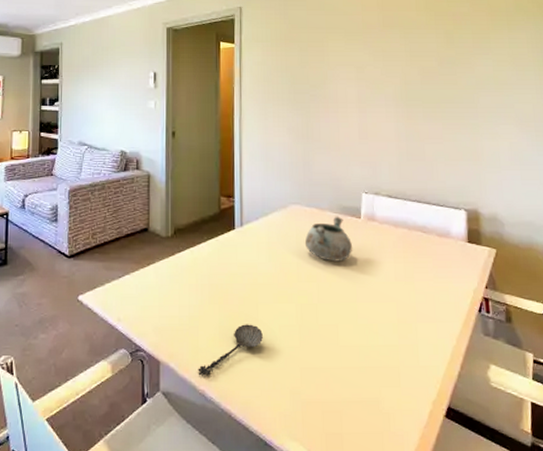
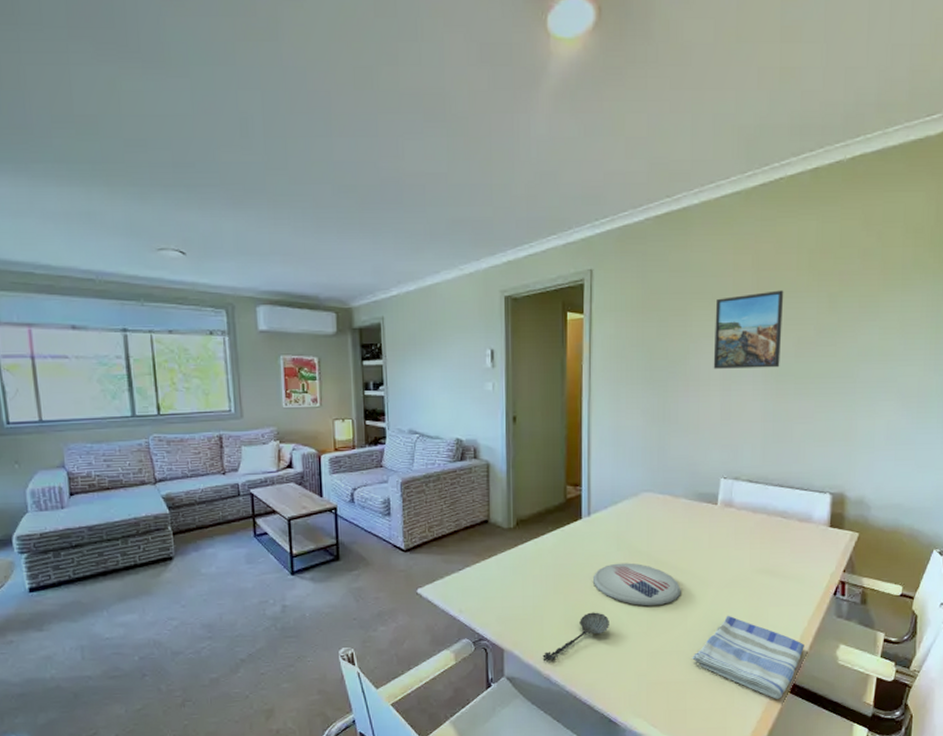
plate: none [245,274,331,319] -> present [592,563,681,606]
decorative bowl: present [304,216,352,262] -> none [656,503,706,549]
dish towel: none [345,330,456,424] -> present [692,615,804,699]
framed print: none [348,27,408,93] -> present [713,290,784,369]

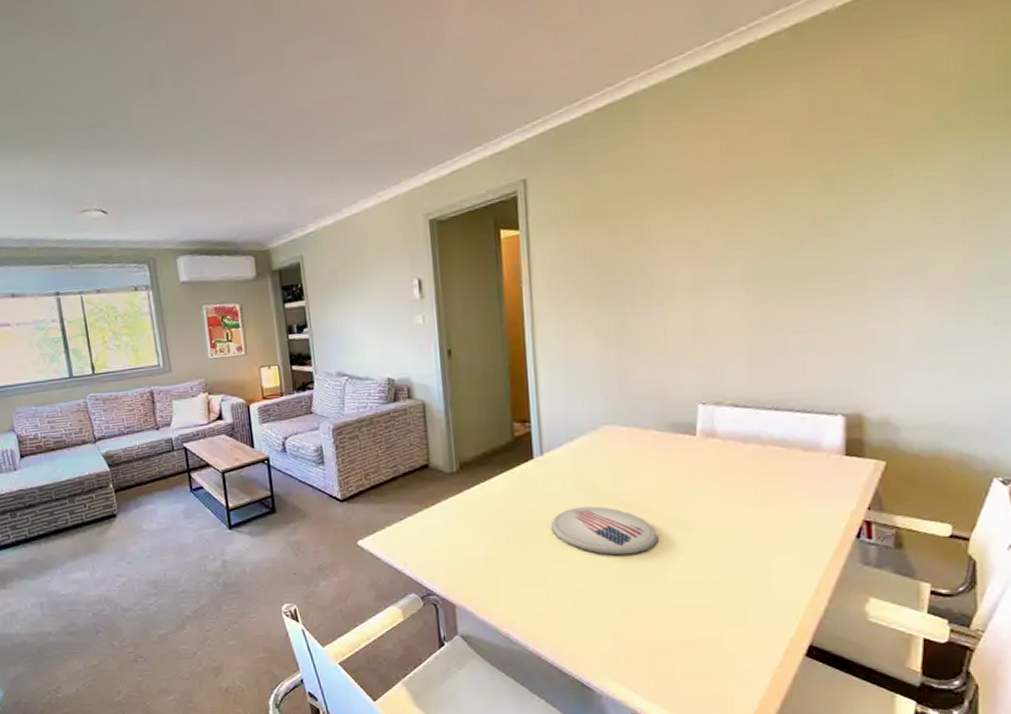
spoon: present [542,612,609,662] -> none [499,562,574,618]
dish towel: present [692,615,804,699] -> none [677,564,821,663]
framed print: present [713,290,784,369] -> none [677,176,765,278]

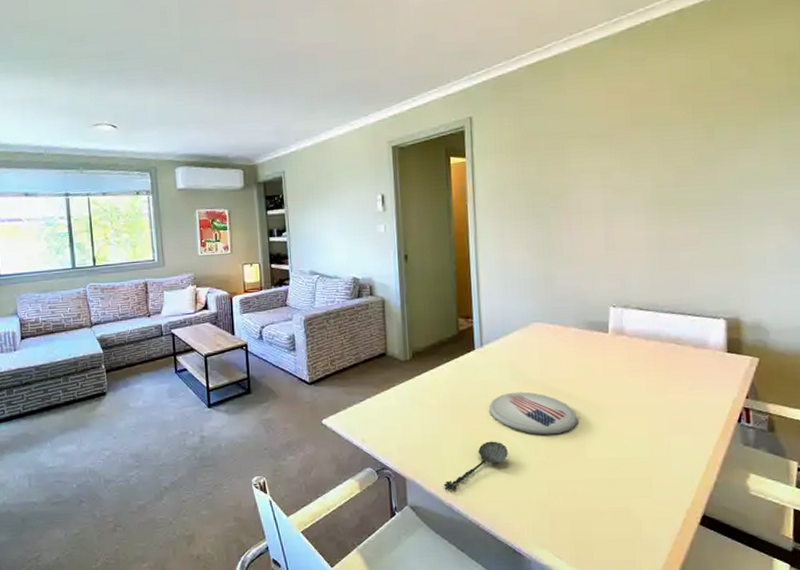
spoon: none [499,562,574,618] -> present [444,441,508,490]

